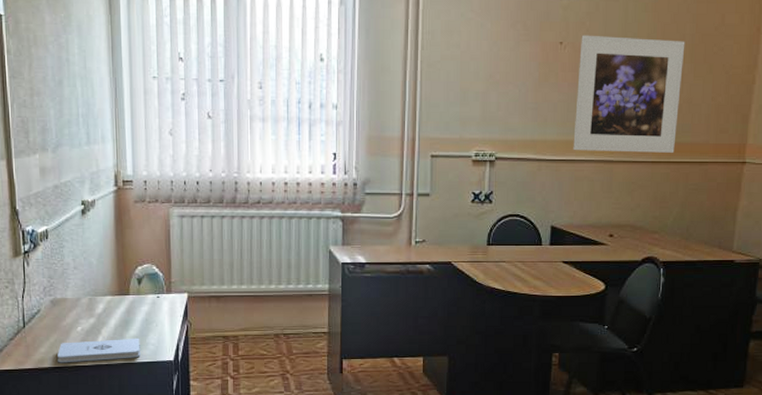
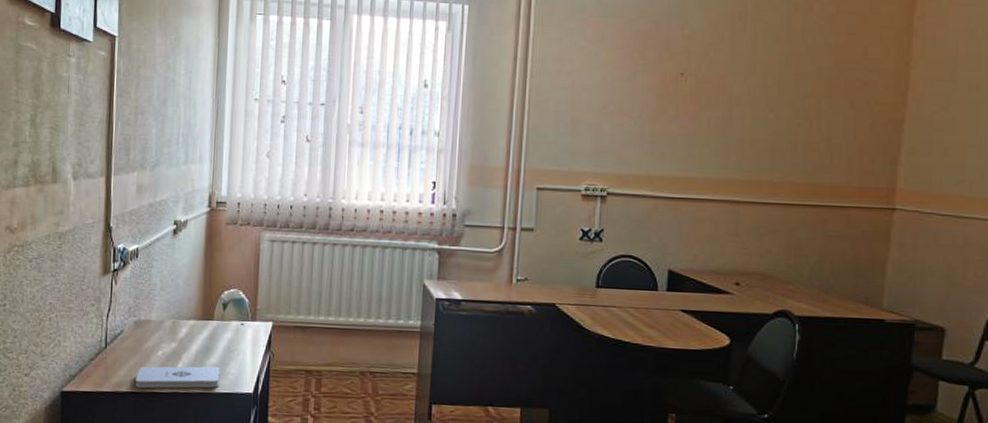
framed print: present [573,35,685,153] -> none [694,66,822,195]

